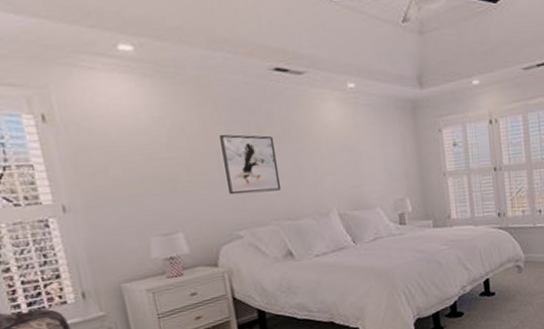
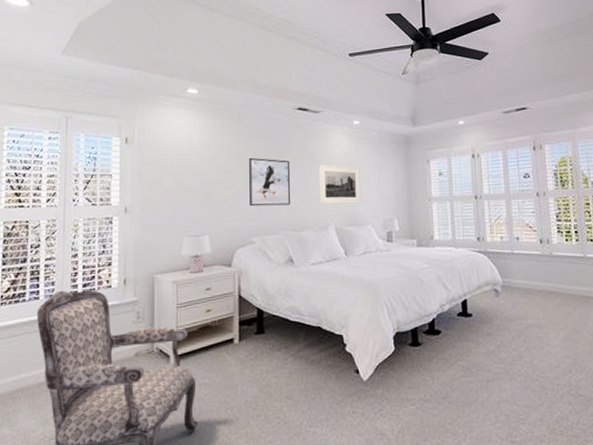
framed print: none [310,139,366,187] -> present [319,164,361,205]

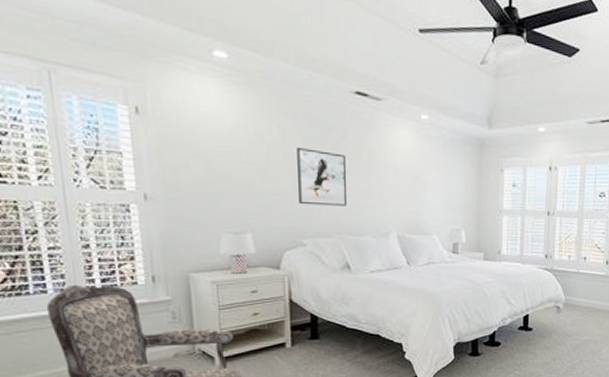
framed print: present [319,164,361,205] -> none [380,162,427,210]

